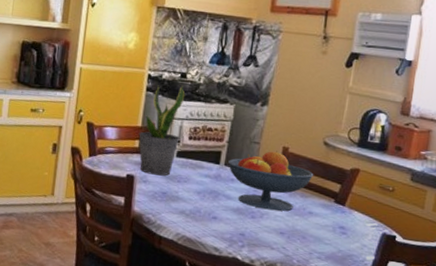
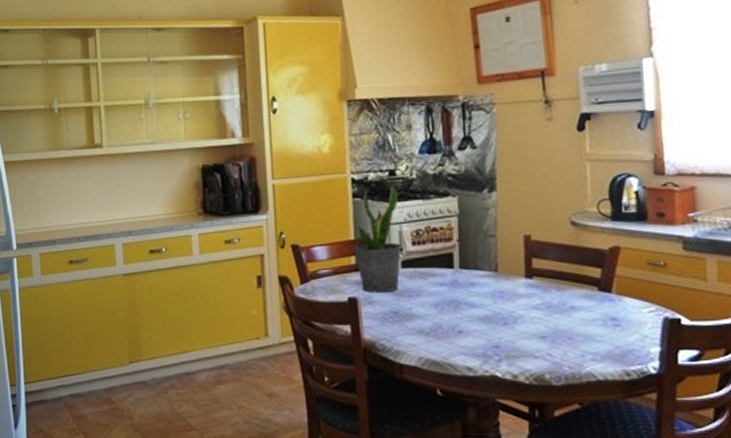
fruit bowl: present [228,151,314,211] -> none [463,241,567,313]

